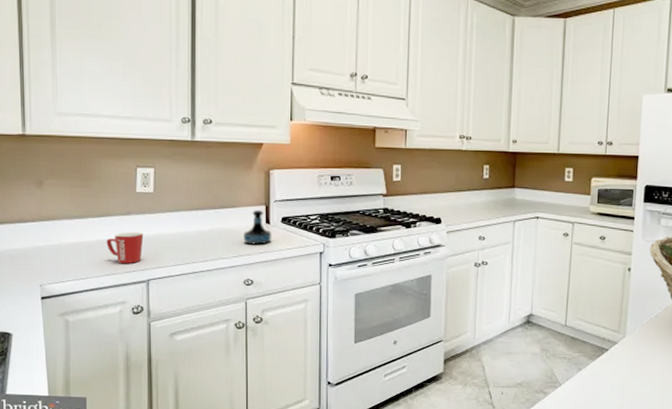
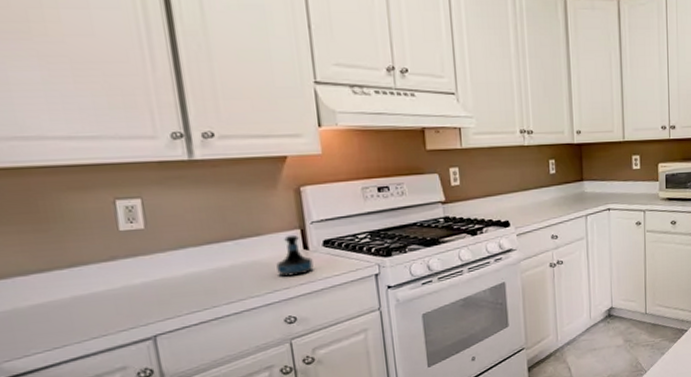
mug: present [106,232,144,264] -> none [85,279,141,322]

